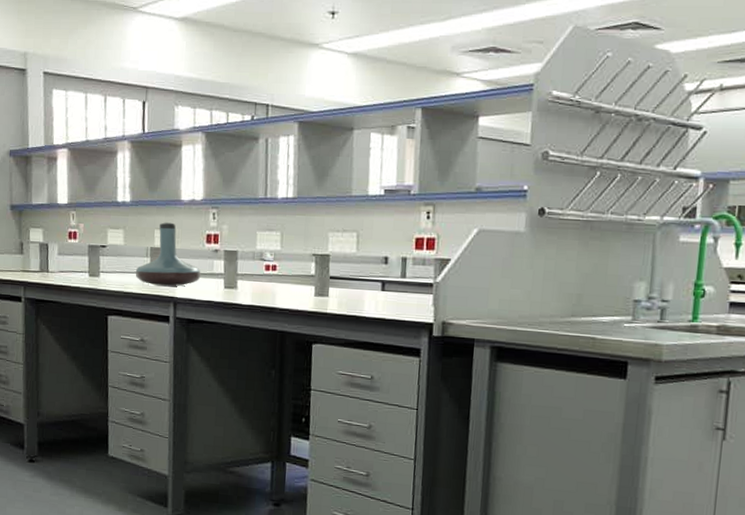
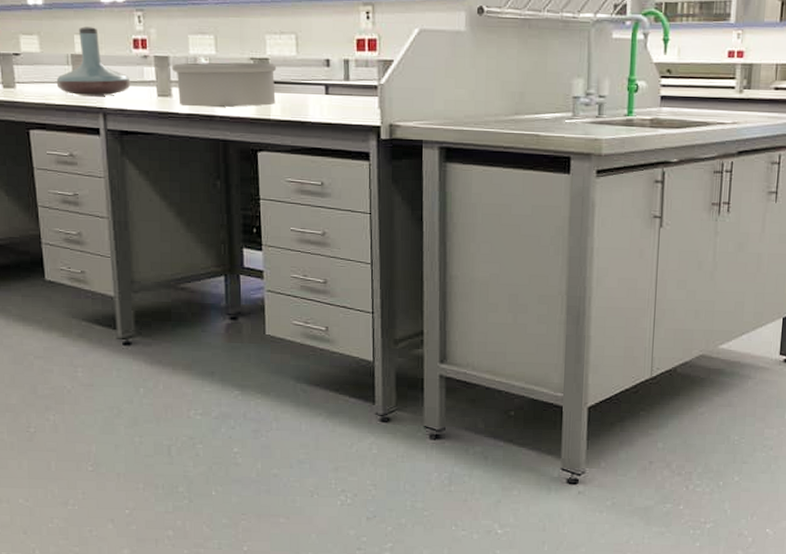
container: none [239,257,337,300] -> present [172,62,277,107]

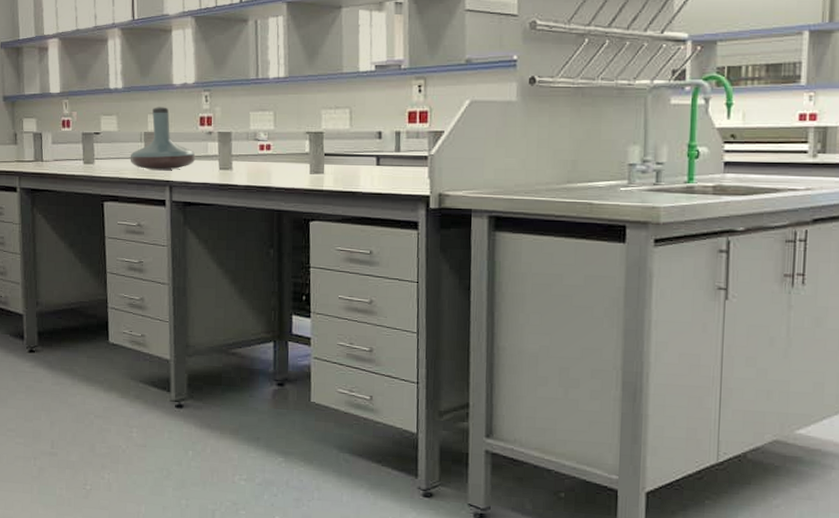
container: present [172,62,277,107] -> none [233,136,331,179]

